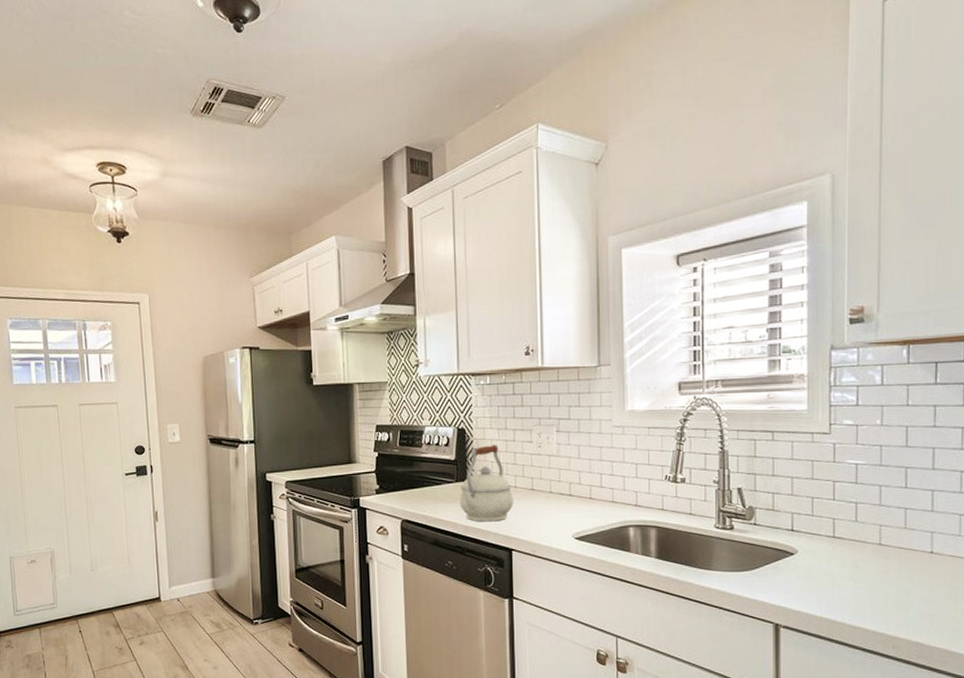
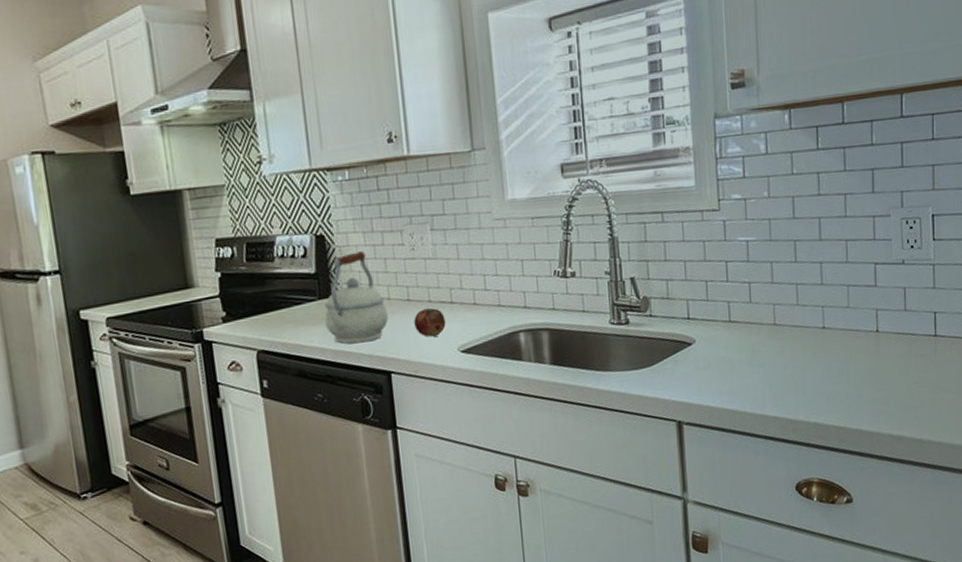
fruit: none [536,498,563,523] -> present [414,308,446,337]

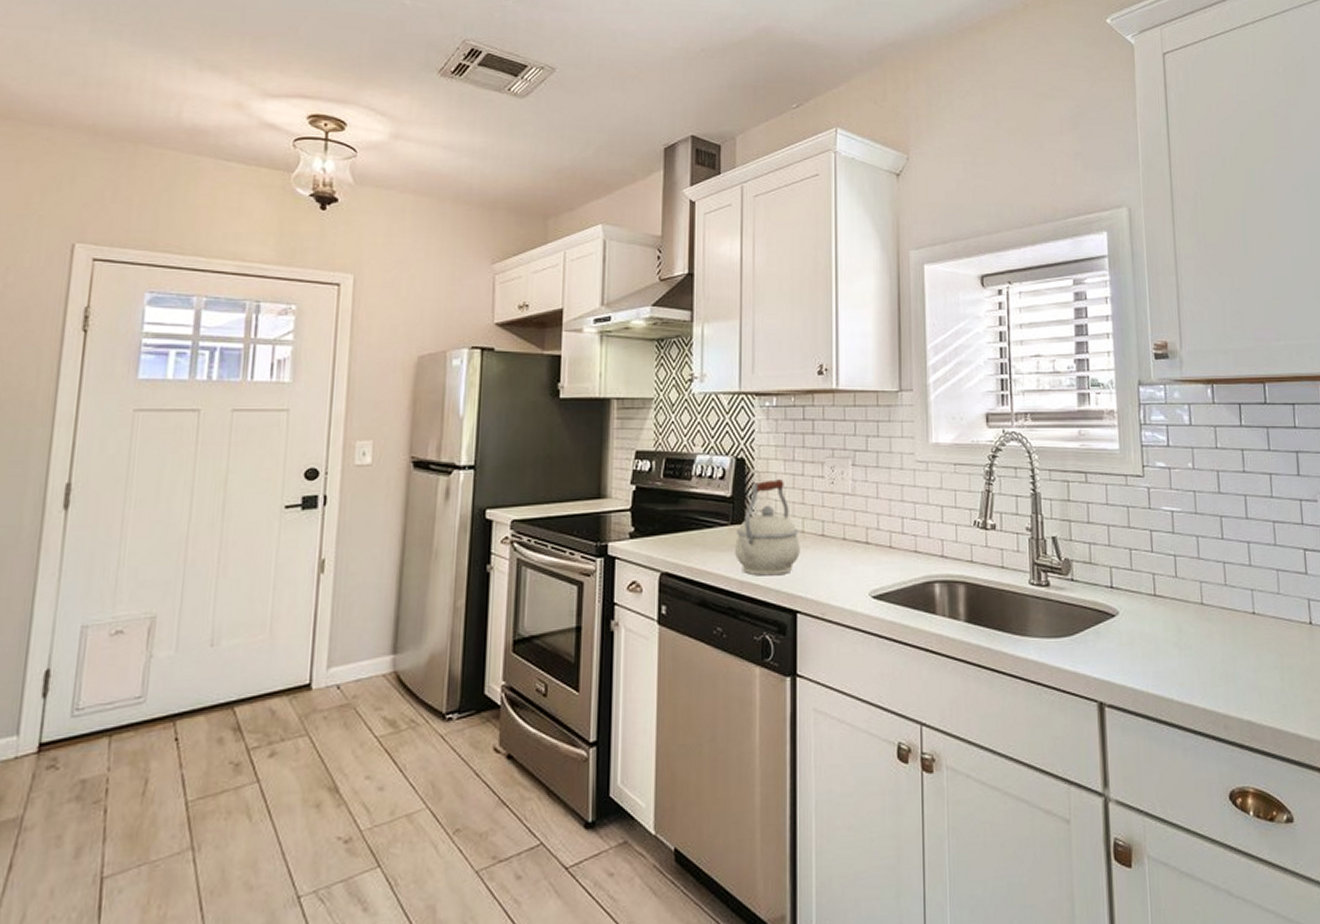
fruit: present [414,308,446,337] -> none [826,547,859,578]

